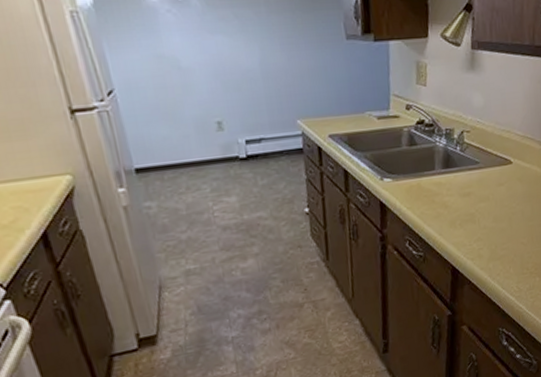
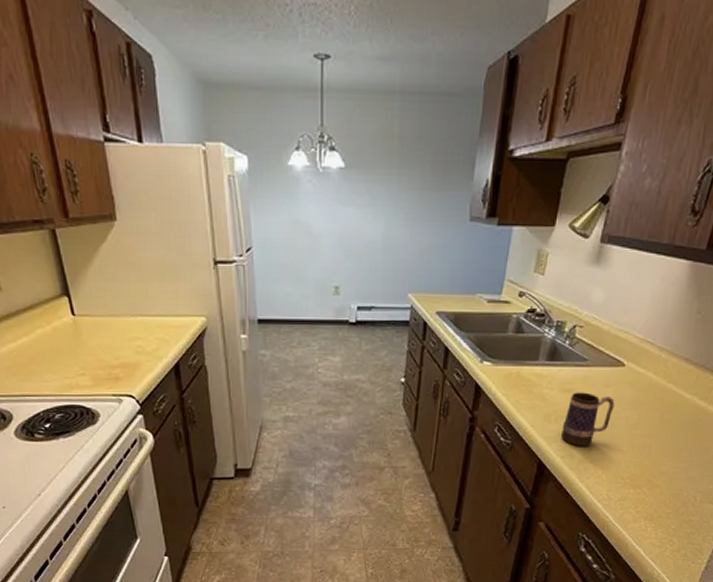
mug: none [467,193,510,247] -> present [561,392,615,446]

